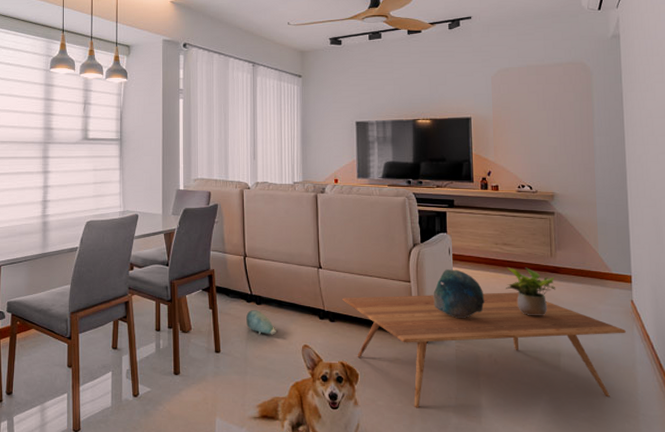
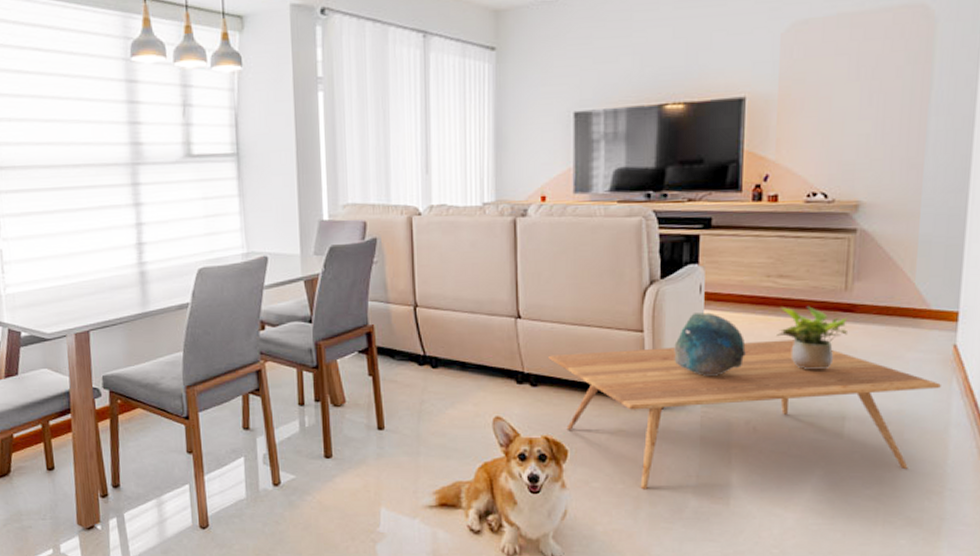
plush toy: present [246,310,276,335] -> none [418,375,459,406]

